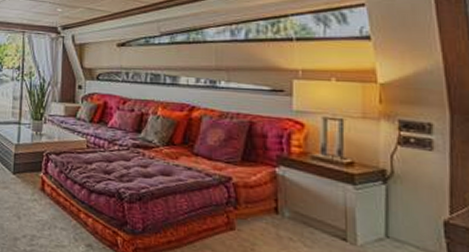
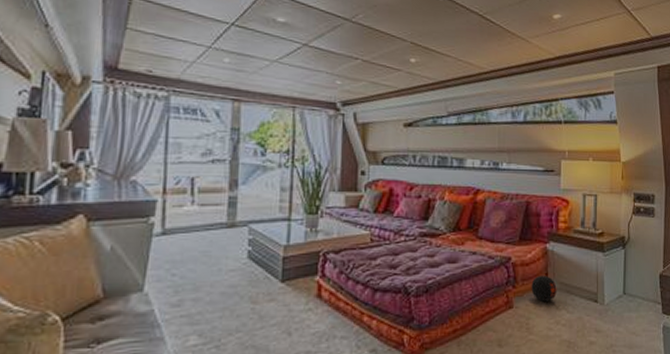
decorative ball: none [257,200,290,230] -> present [531,275,557,302]

